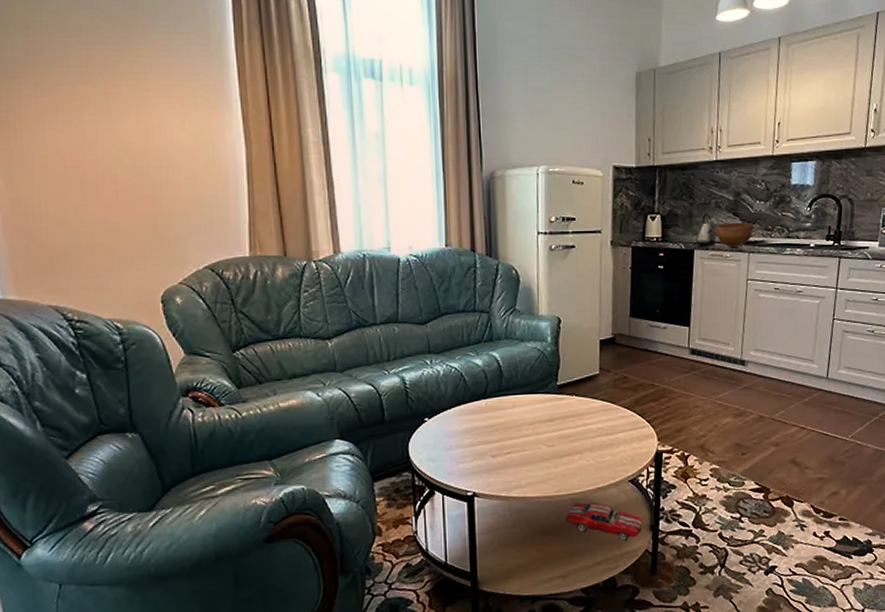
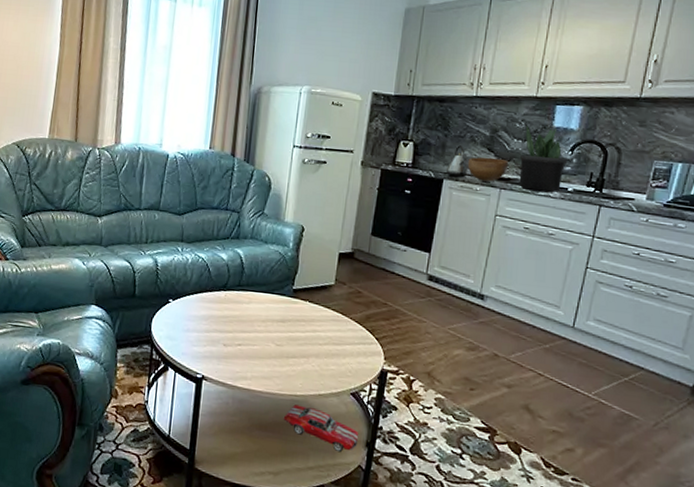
planter: none [764,186,808,251] -> present [518,126,568,193]

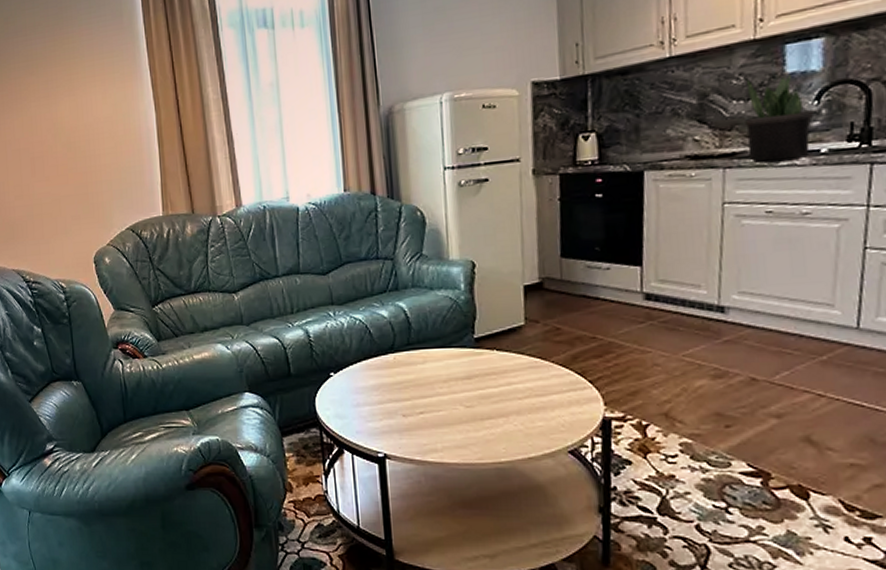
toy car: present [283,404,359,452] -> none [489,473,589,522]
kettle: present [446,145,468,178] -> none [644,124,676,166]
bowl: present [467,157,509,182] -> none [673,129,731,164]

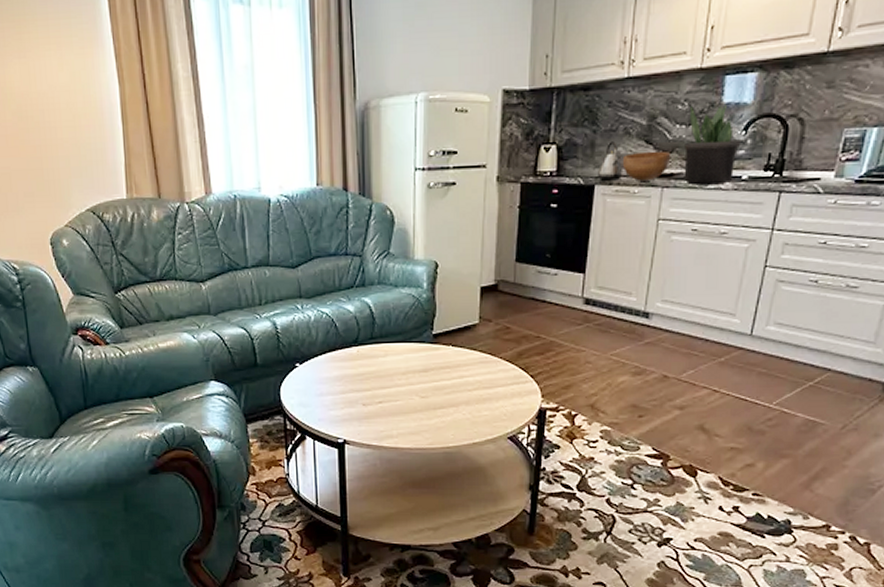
kettle: none [644,124,676,166] -> present [597,141,623,181]
bowl: none [673,129,731,164] -> present [622,151,671,181]

